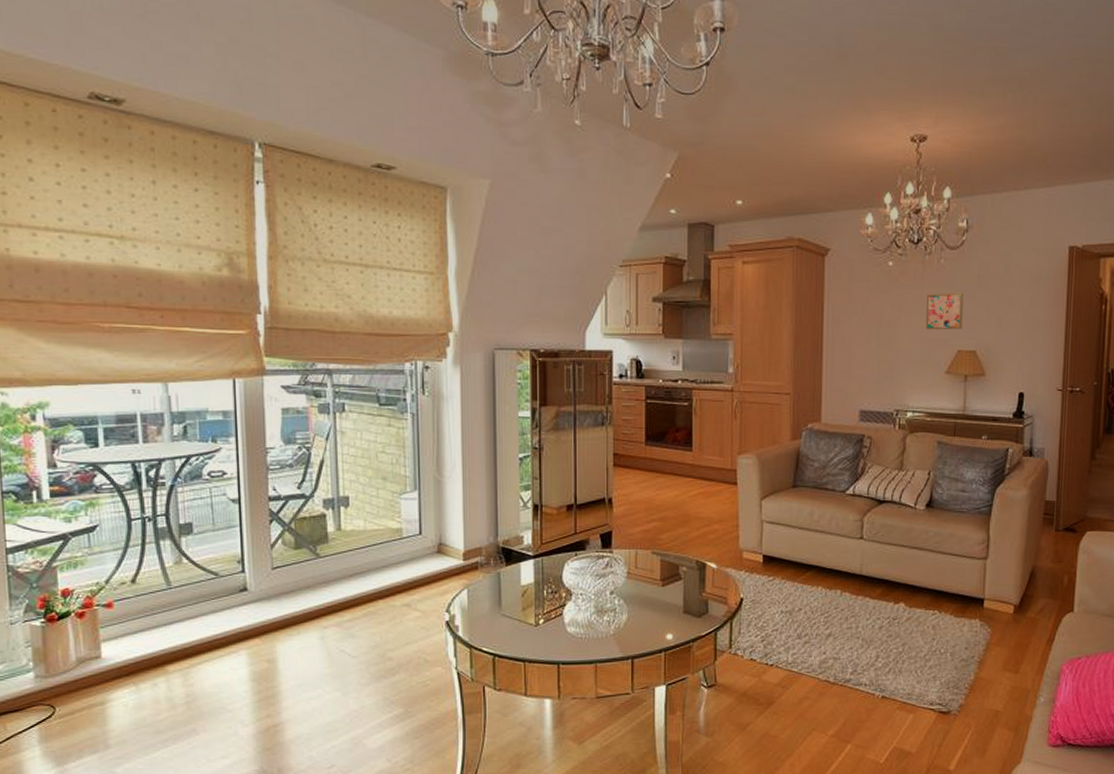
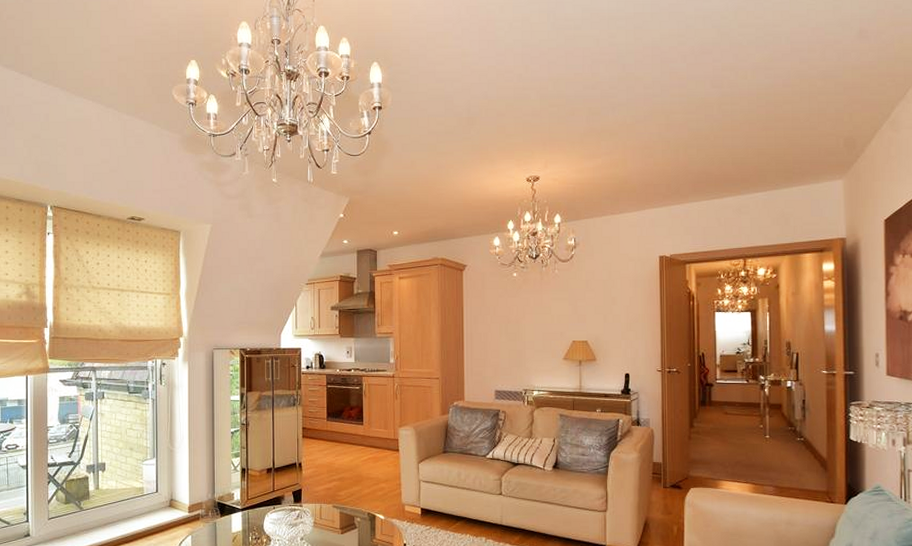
wall art: present [926,292,964,330] -> none [546,295,575,326]

